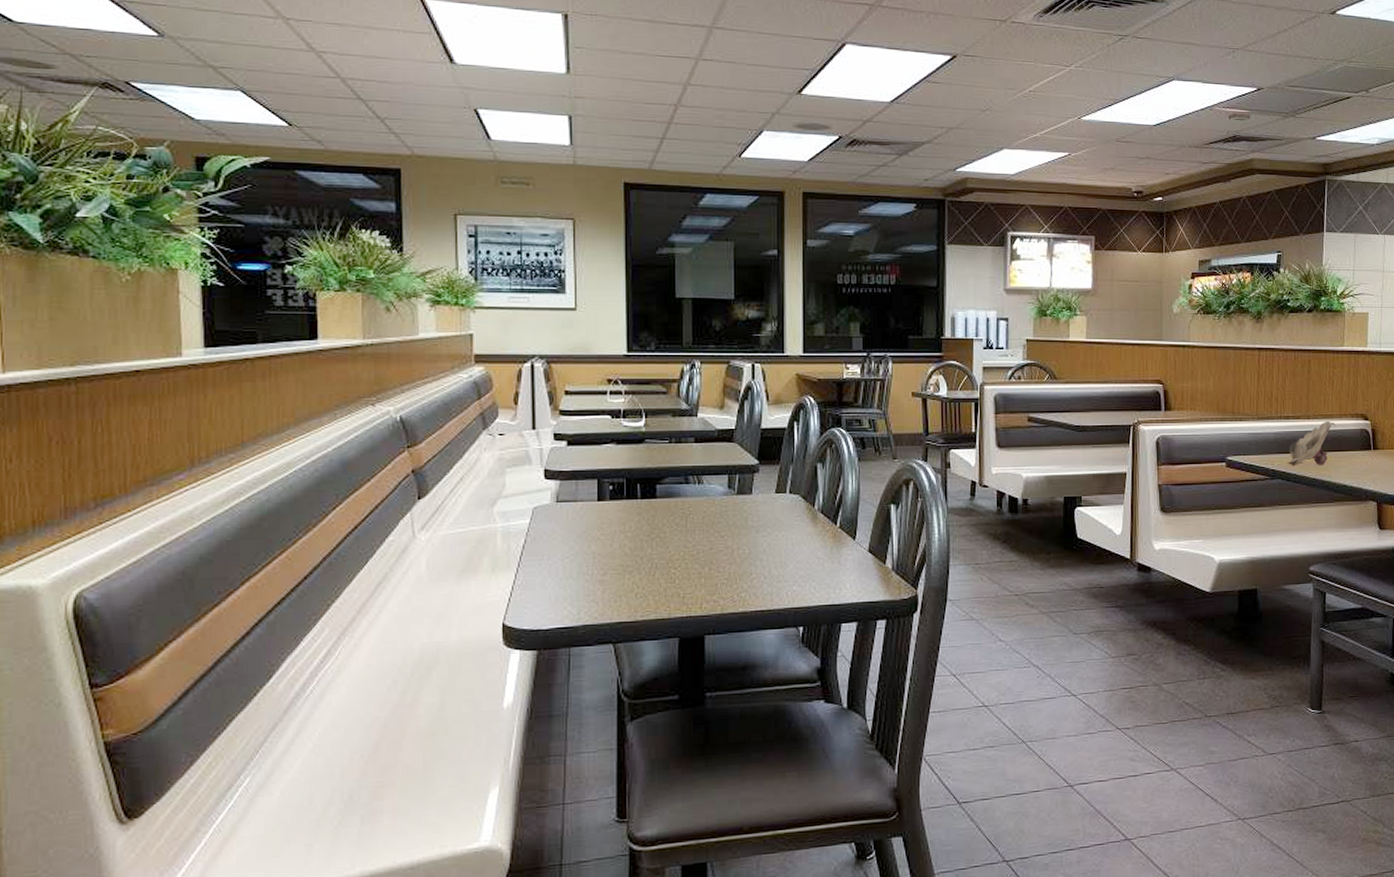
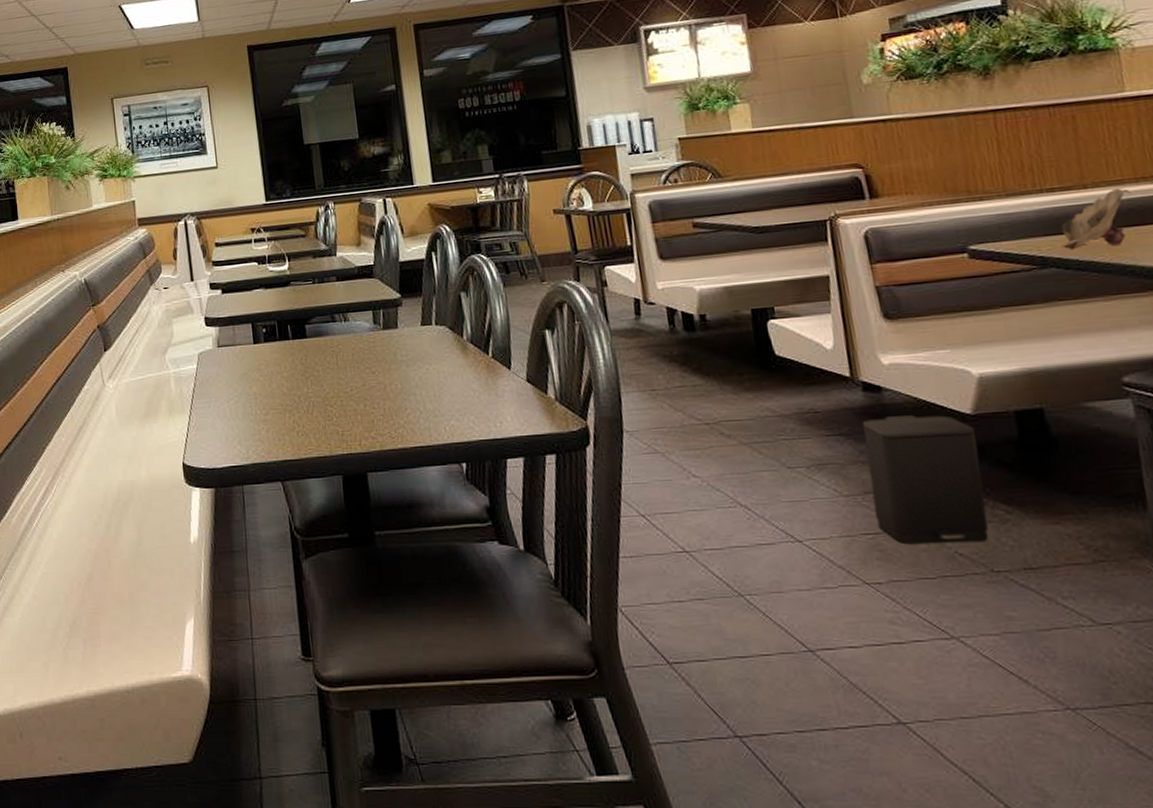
pedal bin: none [1132,592,1211,697] -> present [863,415,989,545]

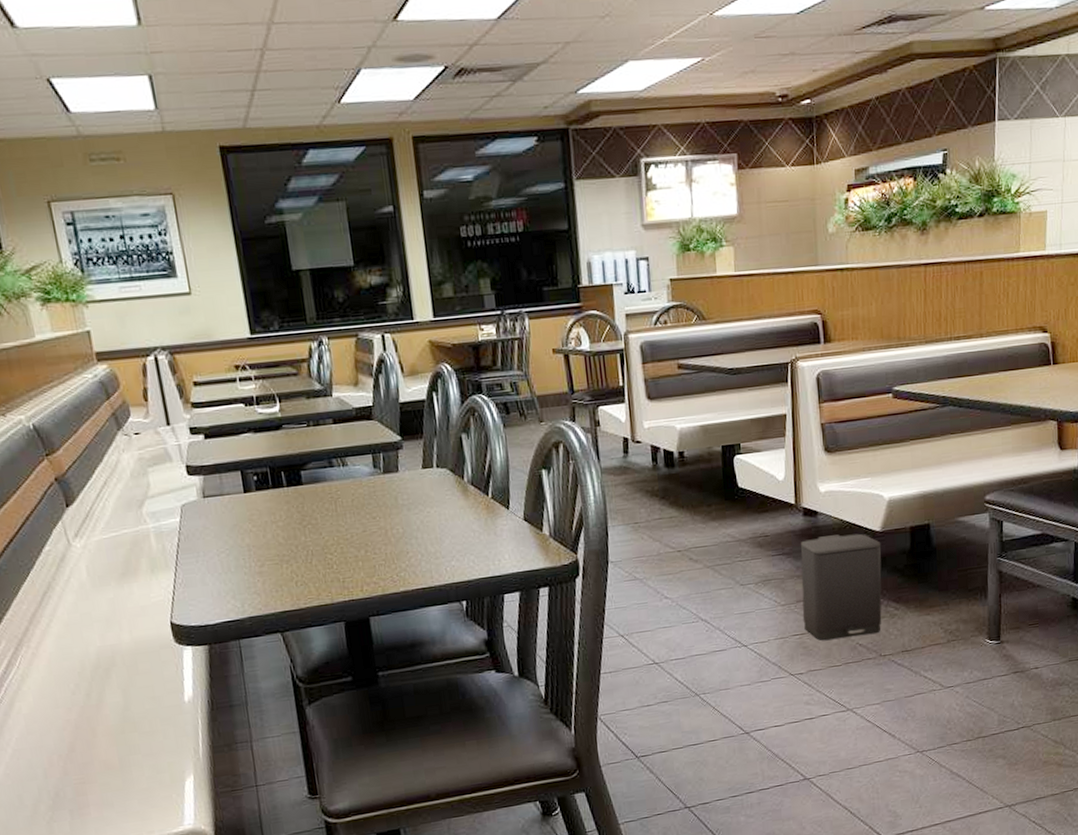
crumpled paper: present [1060,188,1131,250] -> none [959,337,1011,391]

